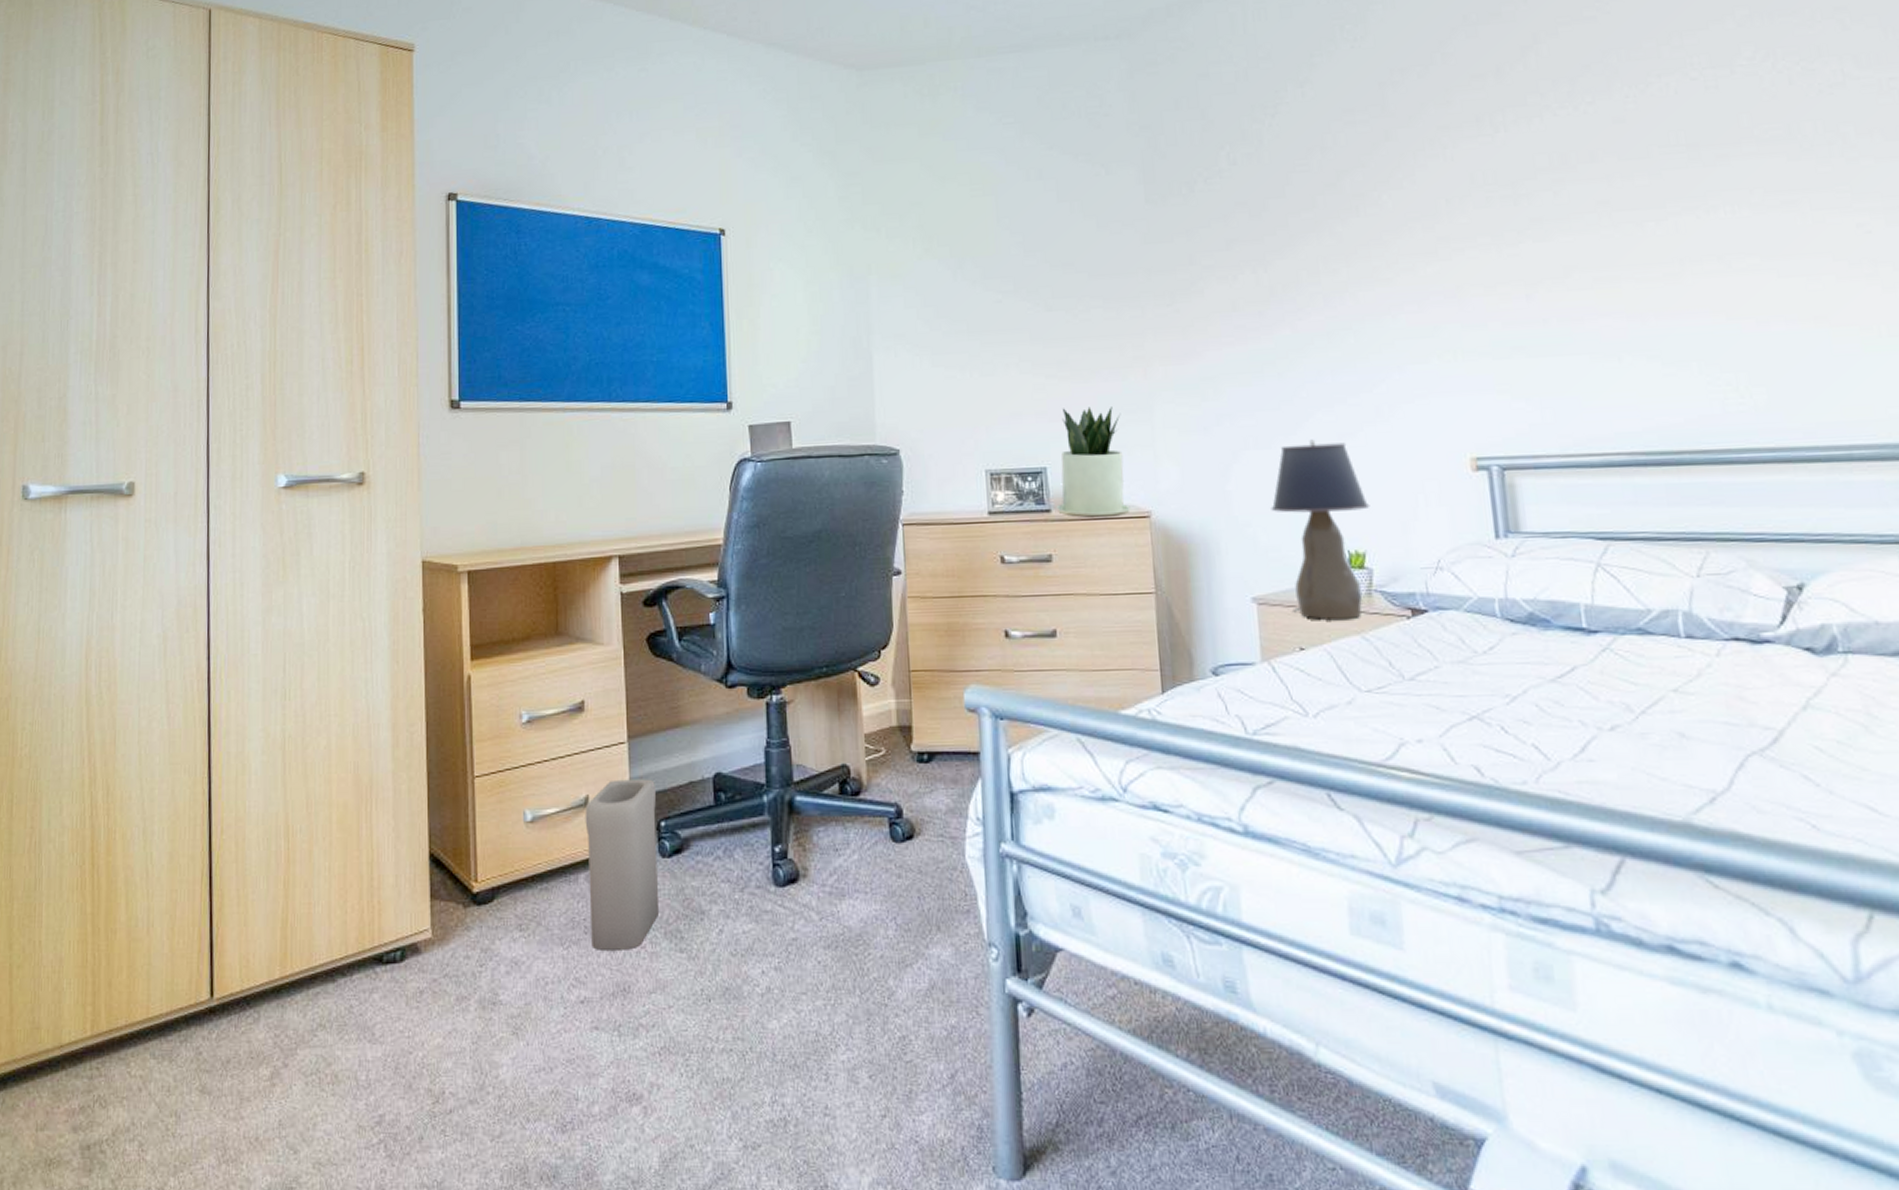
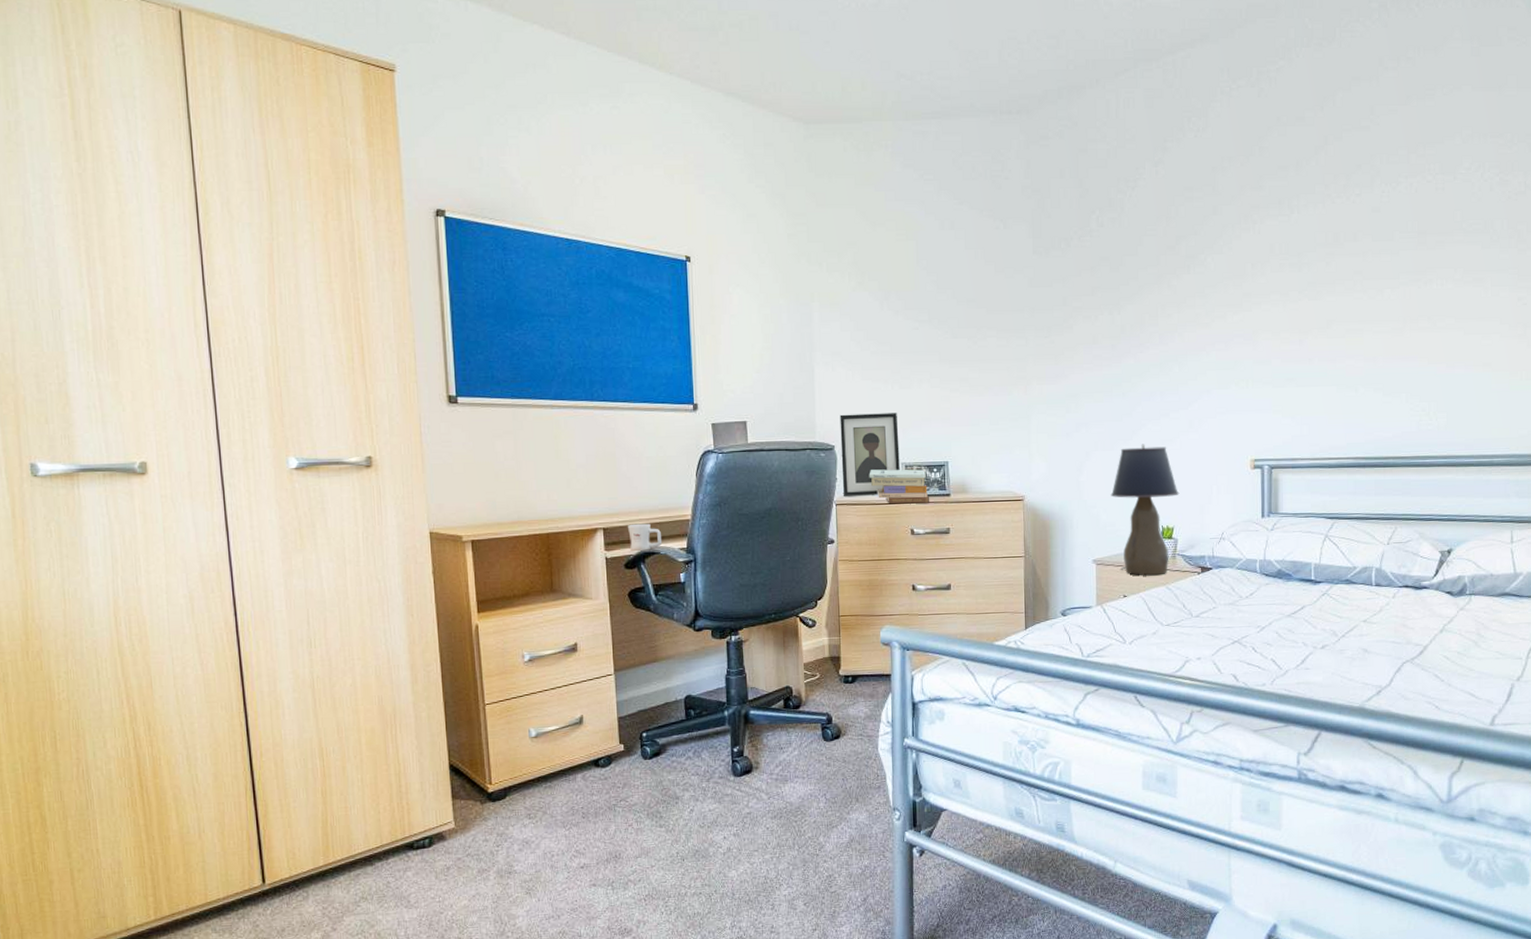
trash bin: present [585,779,660,950] -> none [580,701,643,829]
mug: none [646,549,689,586] -> present [627,523,663,552]
picture frame: none [905,406,984,514] -> present [840,413,900,496]
books: none [943,478,1023,524] -> present [869,469,929,504]
planter: present [1056,407,1130,519] -> none [954,415,1009,501]

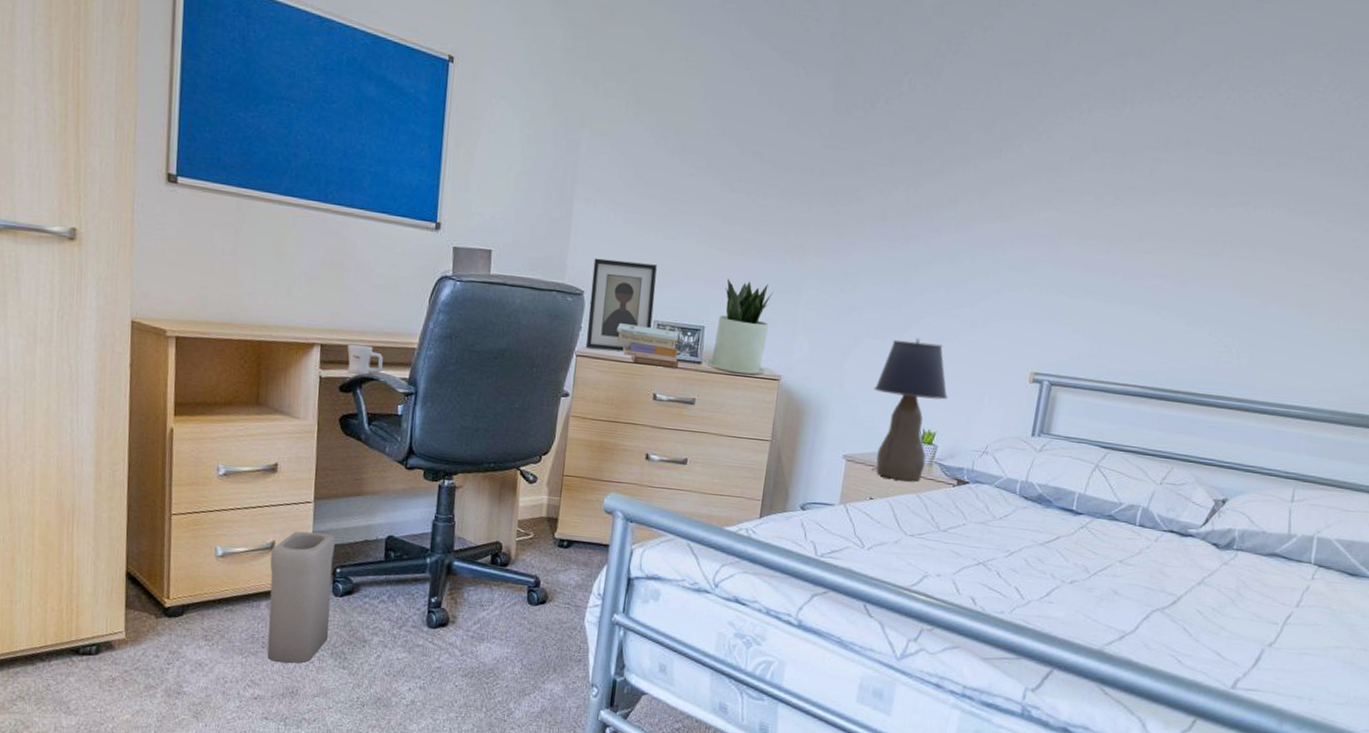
trash bin: none [580,701,643,829] -> present [267,531,335,663]
planter: none [954,415,1009,501] -> present [706,279,774,377]

